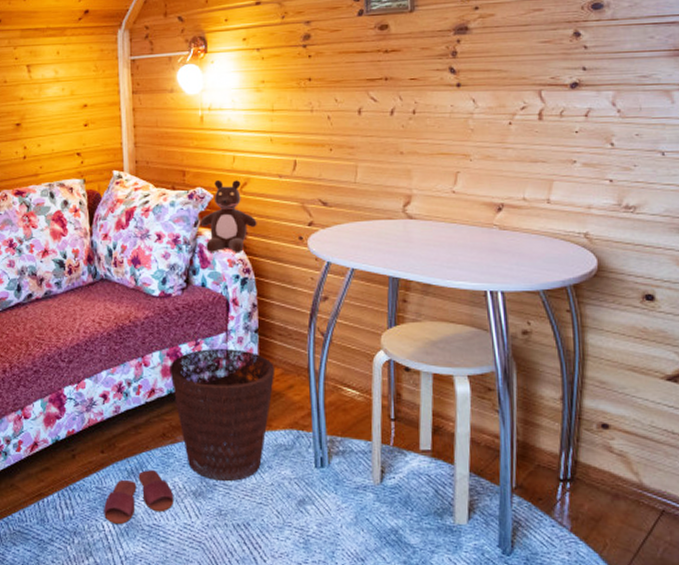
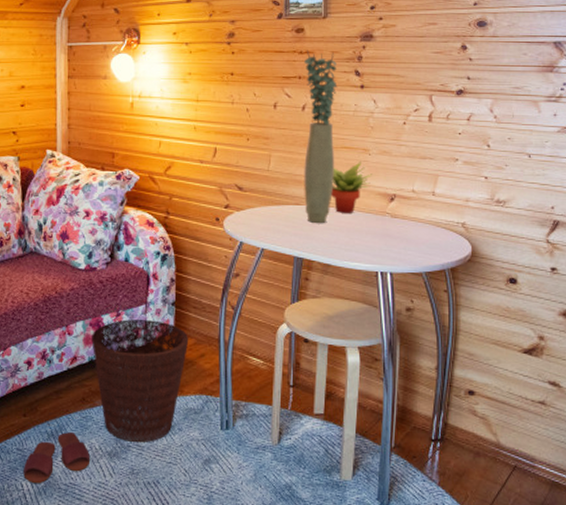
stuffed animal: present [200,180,257,253] -> none [126,163,179,232]
vase: none [390,47,432,238] -> present [304,49,338,223]
succulent plant: none [428,169,476,227] -> present [331,162,373,213]

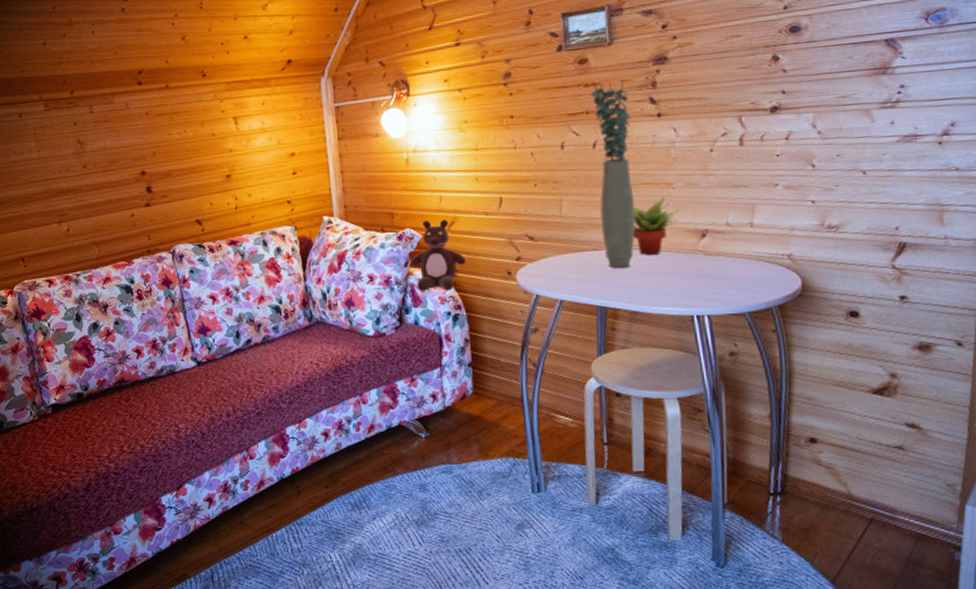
slippers: present [23,432,91,484] -> none [330,502,398,555]
basket: present [91,319,189,443] -> none [387,382,490,510]
stuffed animal: none [126,163,179,232] -> present [410,219,466,291]

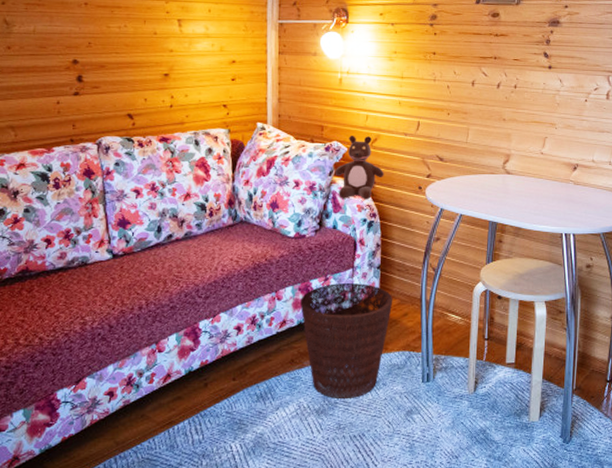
basket: none [387,382,490,510] -> present [300,282,393,400]
vase: present [591,81,636,268] -> none [498,32,529,190]
succulent plant: present [633,197,679,255] -> none [522,135,559,181]

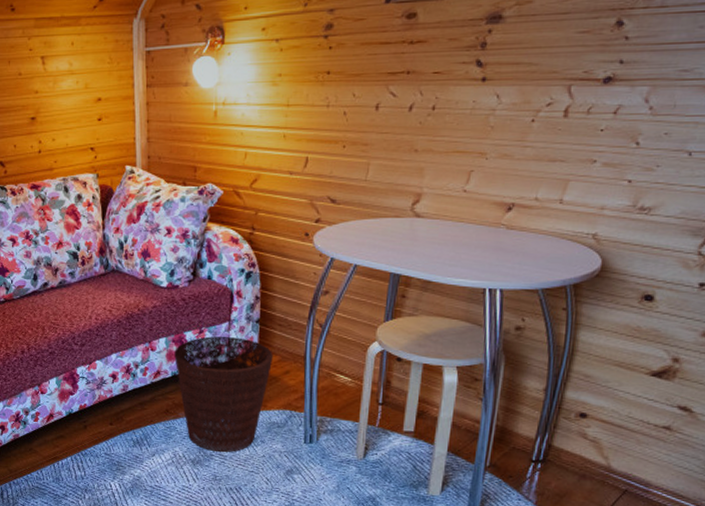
stuffed animal: present [334,136,384,200] -> none [209,177,265,248]

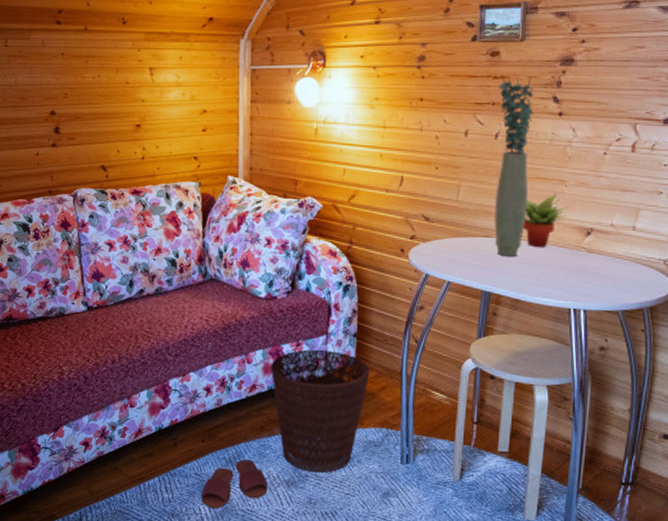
slippers: none [112,440,175,485] -> present [201,459,268,509]
vase: none [405,38,454,236] -> present [494,74,534,257]
succulent plant: none [437,167,489,225] -> present [523,193,569,247]

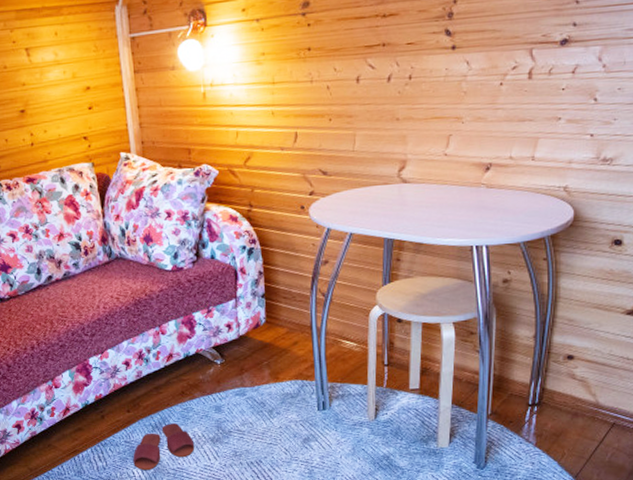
basket: present [271,349,370,473] -> none [185,313,281,428]
vase: present [494,74,534,257] -> none [388,11,426,202]
succulent plant: present [523,193,569,247] -> none [422,132,467,189]

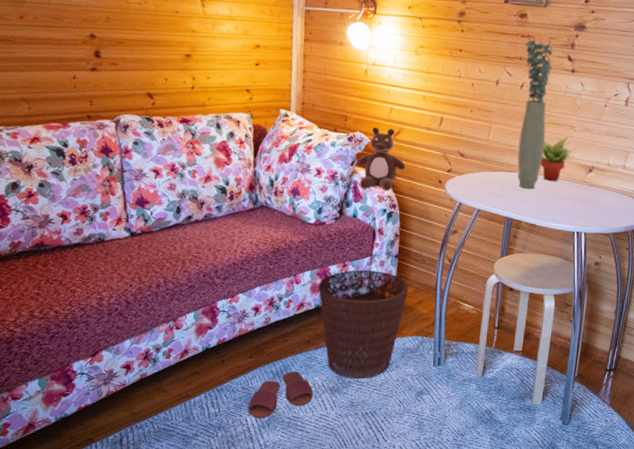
basket: none [185,313,281,428] -> present [318,269,409,379]
stuffed animal: none [207,155,261,226] -> present [356,127,406,191]
vase: none [388,11,426,202] -> present [517,34,553,189]
succulent plant: none [422,132,467,189] -> present [540,137,577,181]

